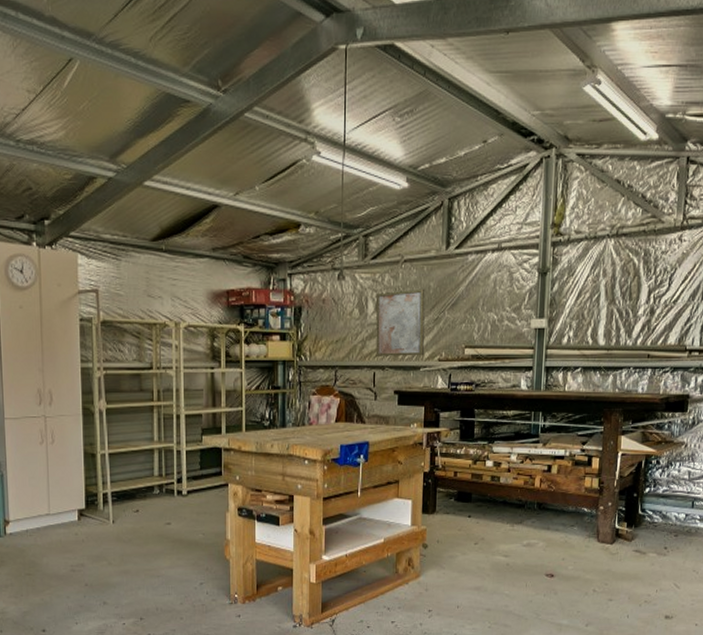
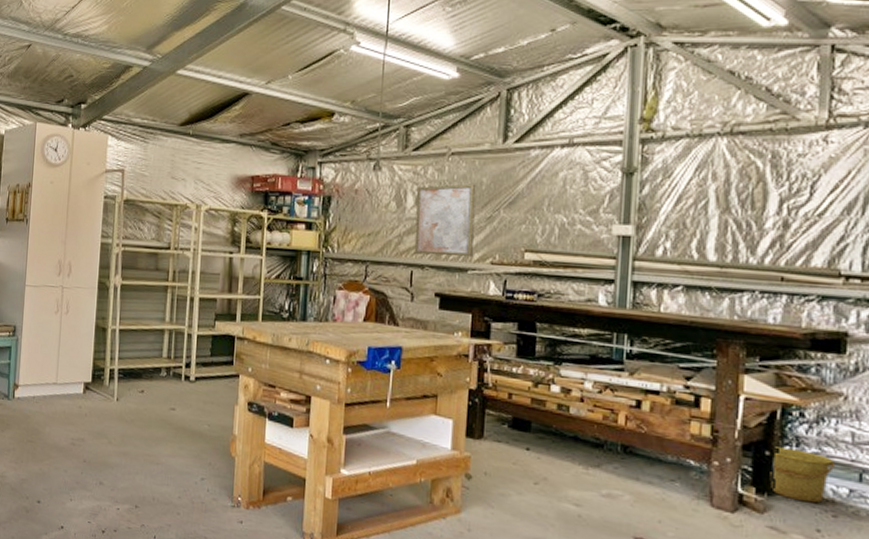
bucket: none [636,489,677,528] -> present [770,447,834,504]

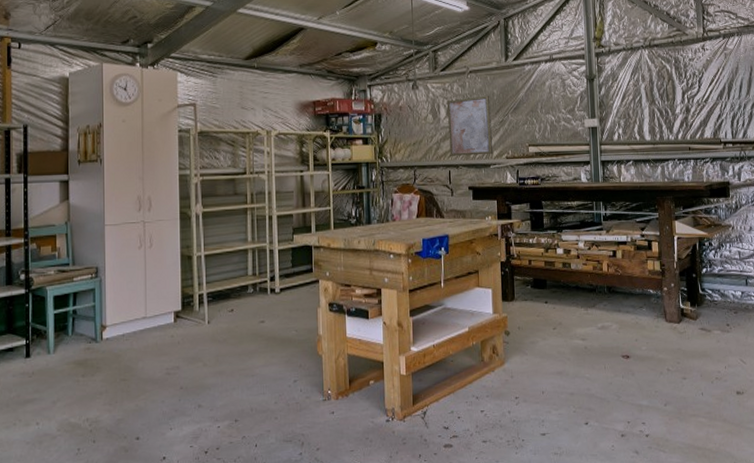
bucket: present [770,447,834,504] -> none [697,269,732,307]

